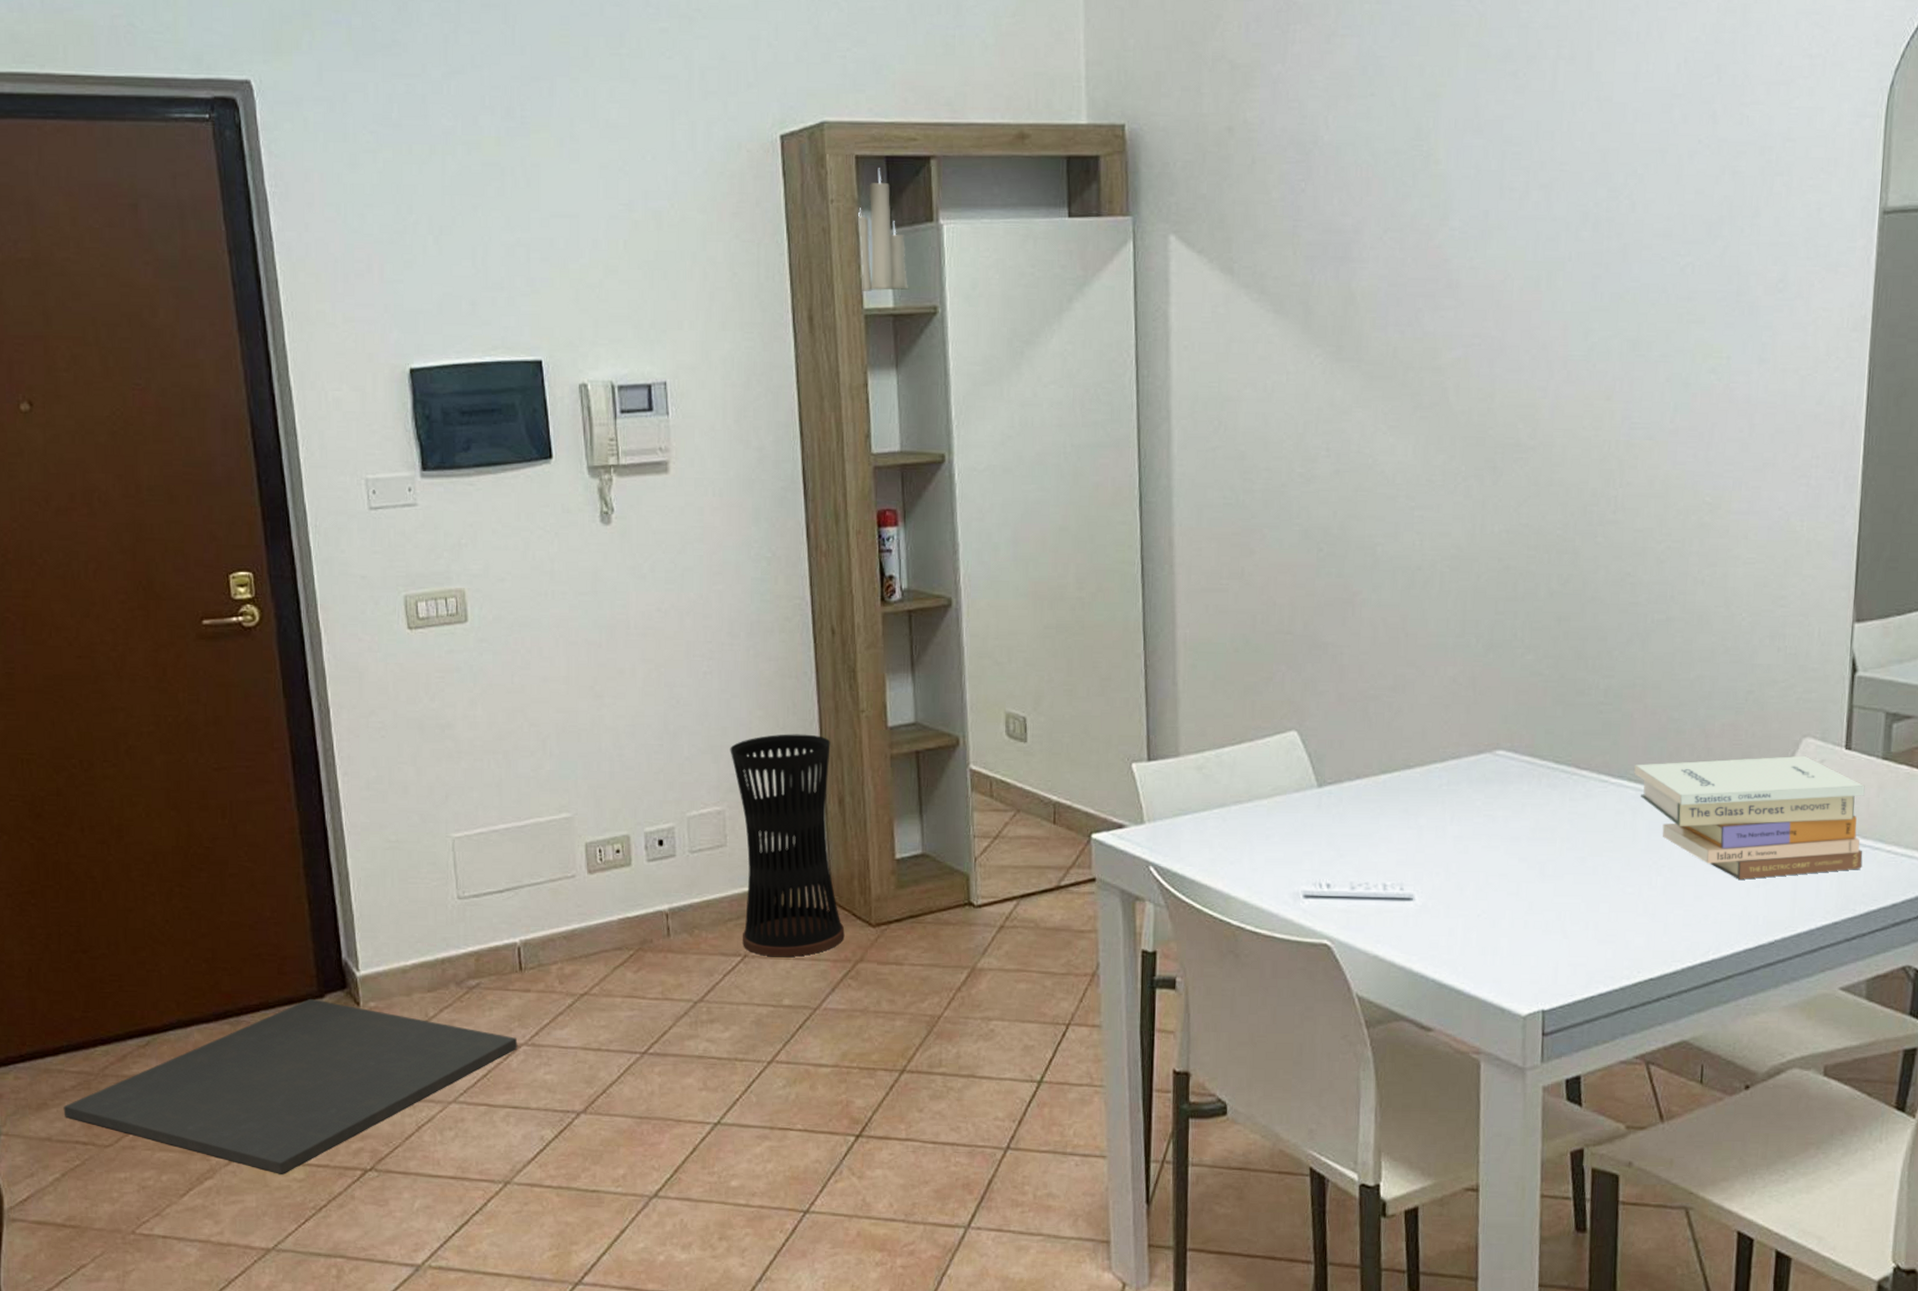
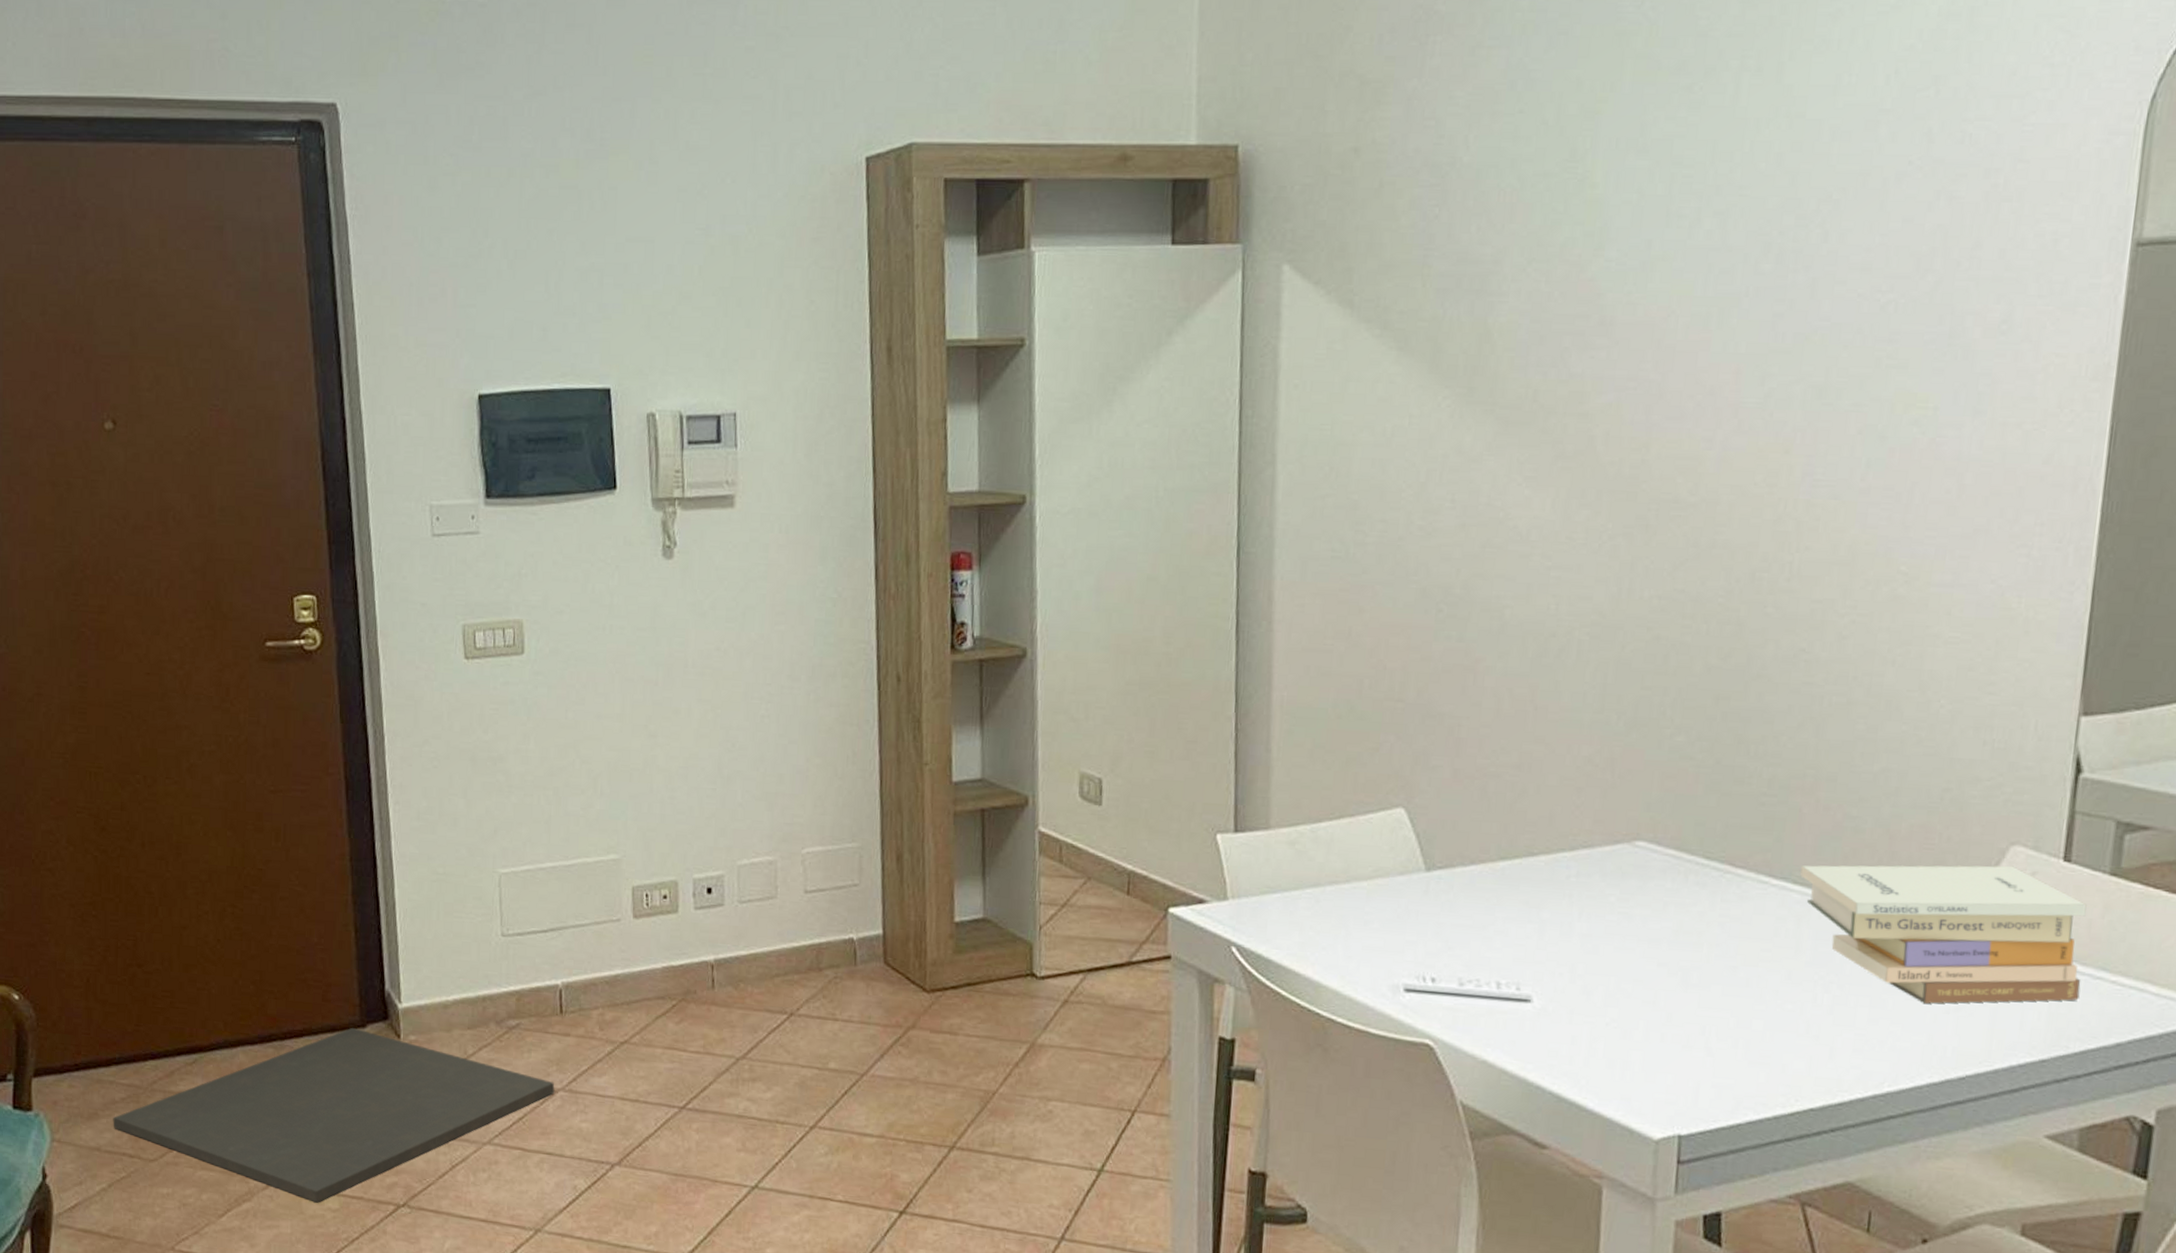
umbrella stand: present [730,734,845,957] -> none [785,784,897,1019]
candle: present [858,168,909,291] -> none [943,192,996,322]

